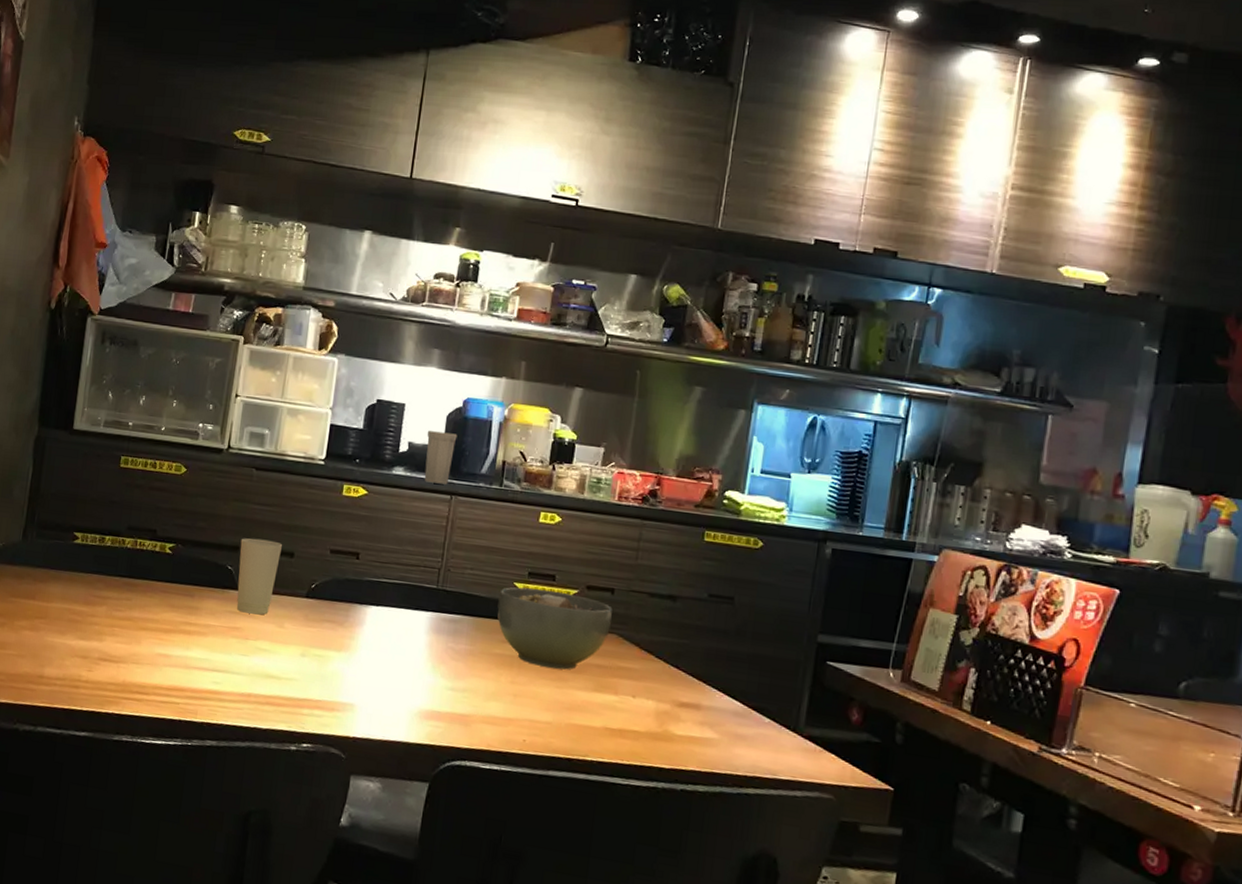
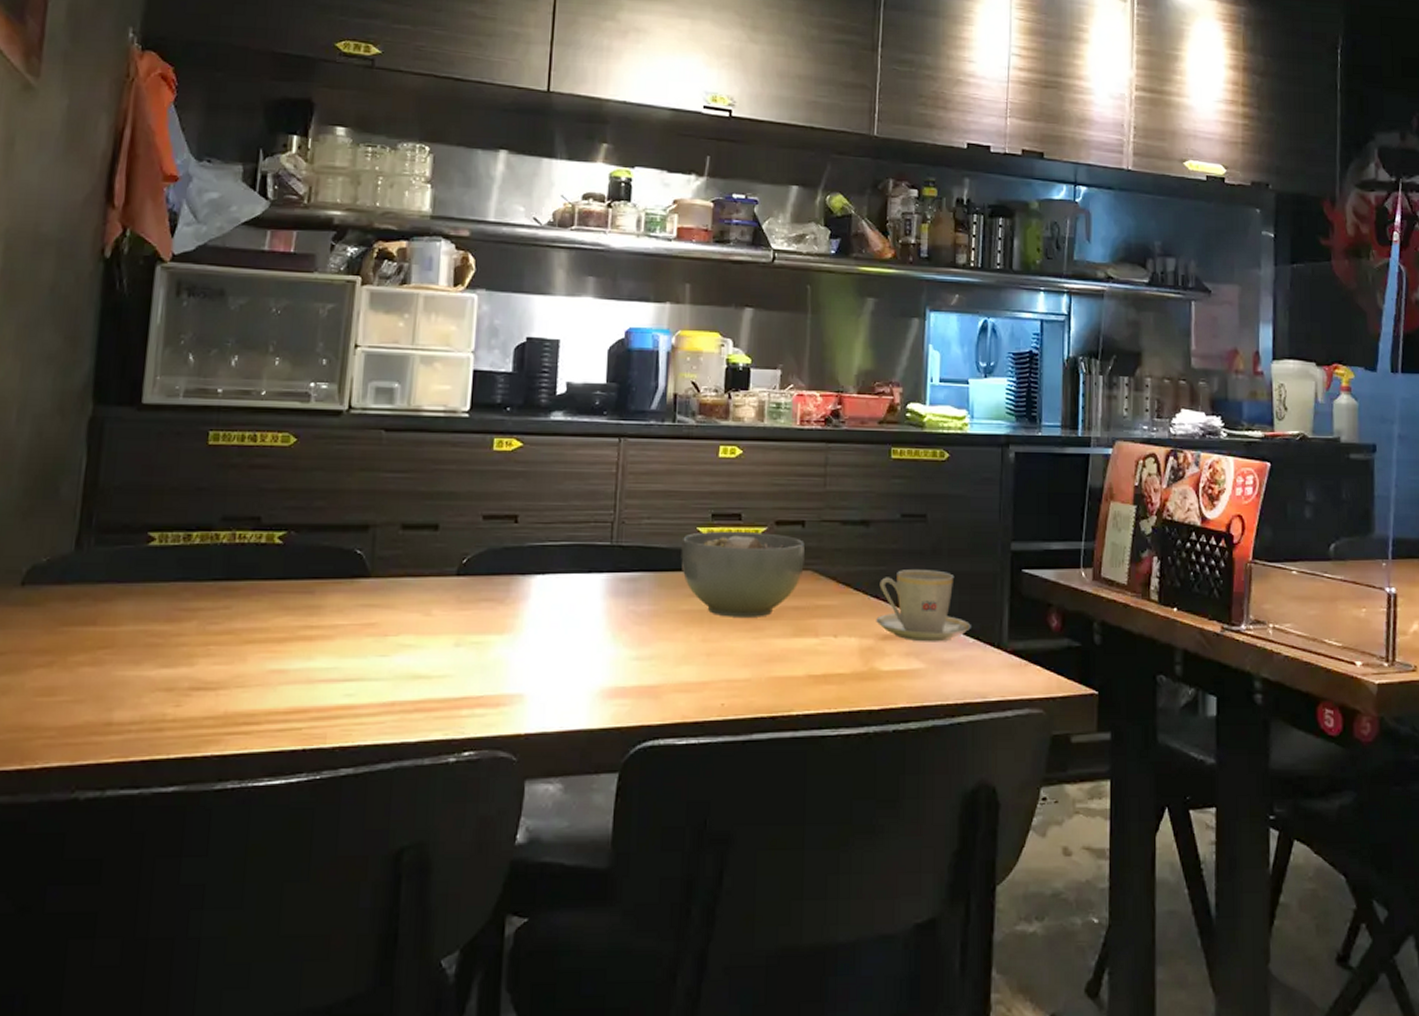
cup: present [236,538,283,615] -> none [370,512,425,604]
cup: present [424,431,458,485] -> none [587,368,622,426]
teacup: none [674,645,768,717] -> present [876,570,971,642]

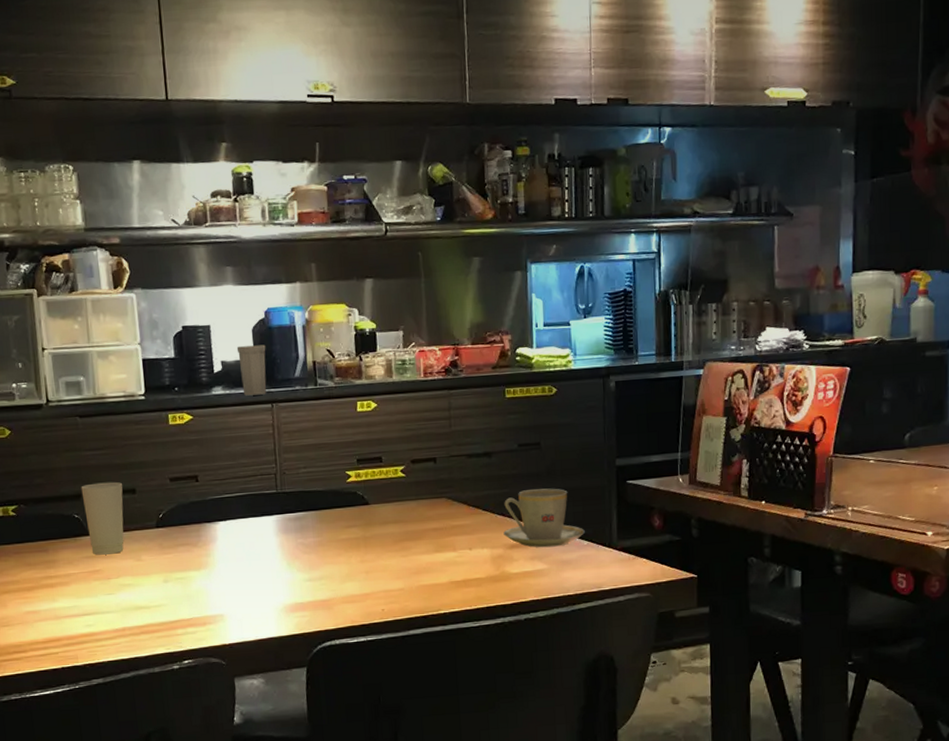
cup: none [370,512,425,604] -> present [81,481,124,555]
cup: none [587,368,622,426] -> present [237,344,267,396]
soup bowl: present [681,531,806,617] -> none [334,470,440,542]

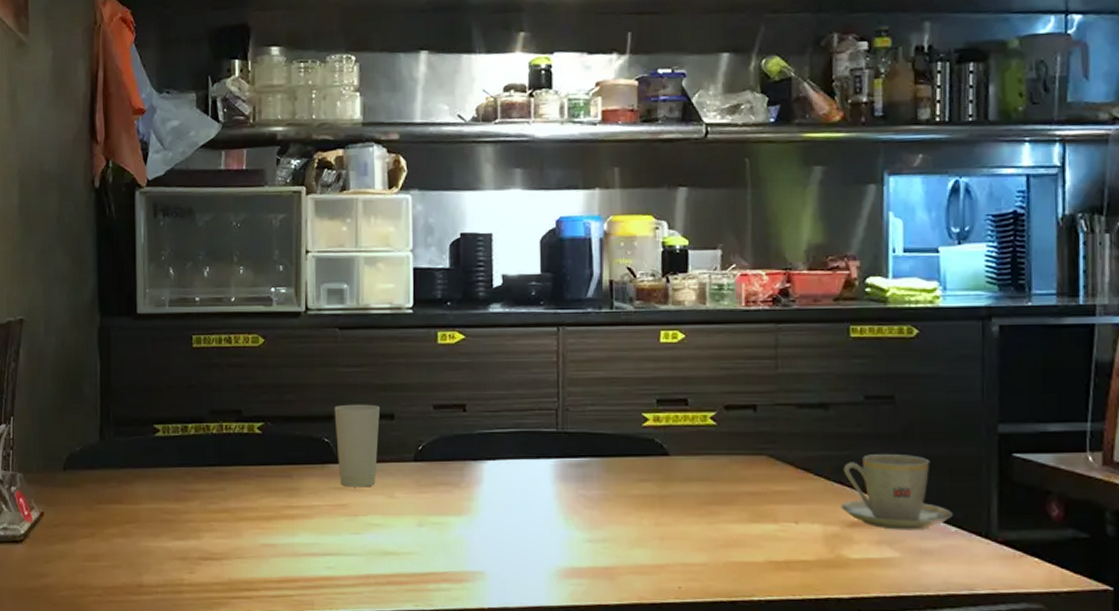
cup: present [237,344,267,396] -> none [522,258,555,316]

